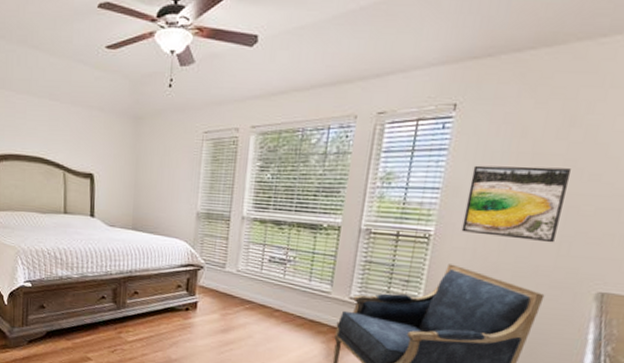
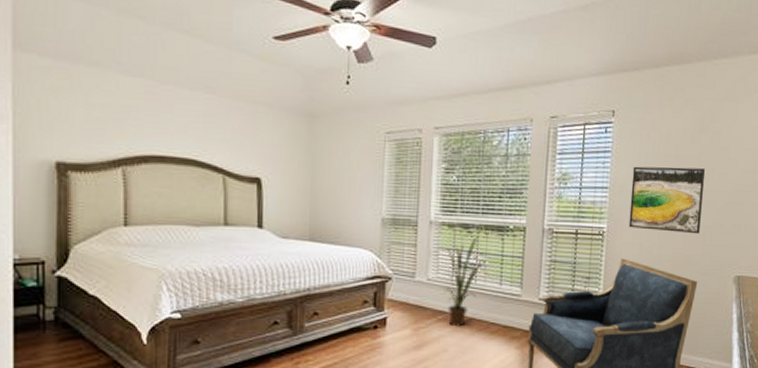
house plant: none [252,233,295,317] -> present [444,236,485,327]

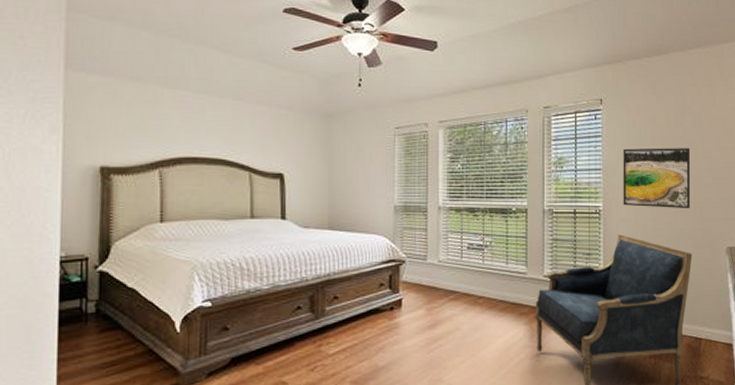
house plant: present [444,236,485,327] -> none [454,219,491,306]

